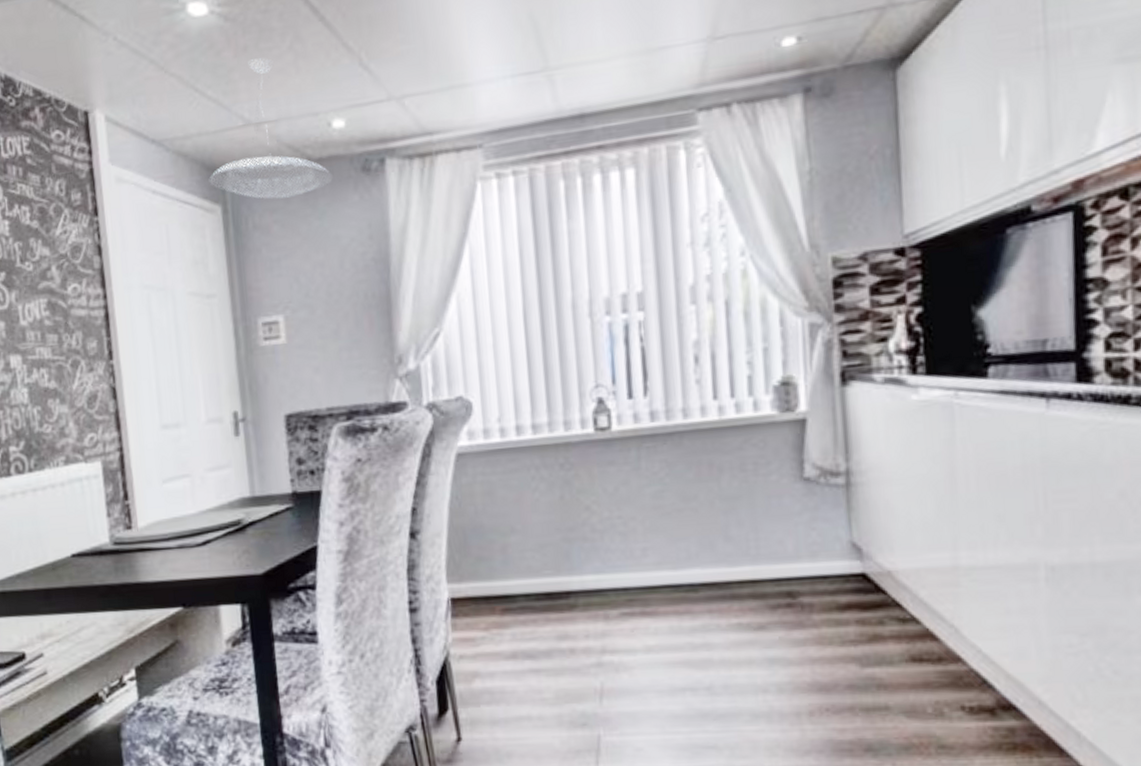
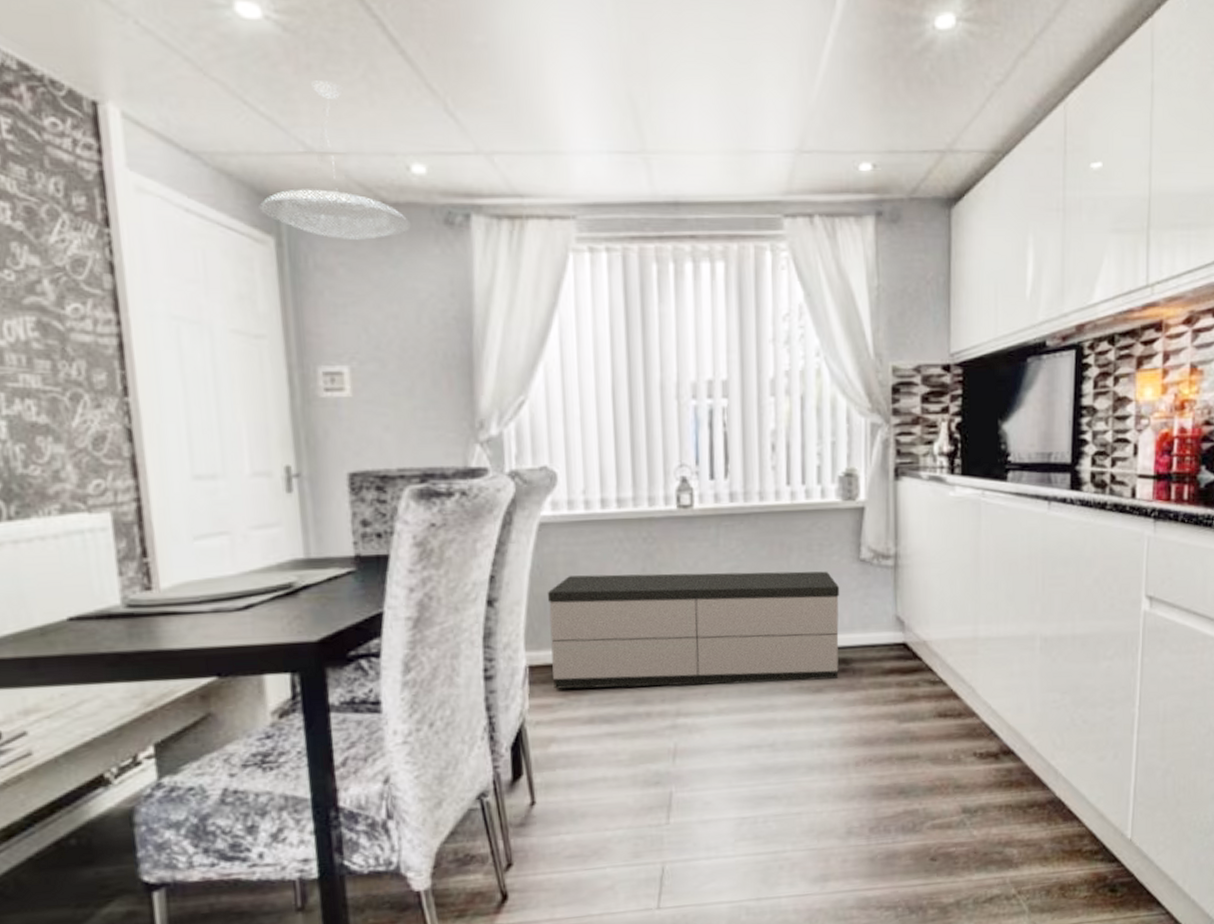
storage bench: none [466,493,784,623] -> present [547,571,840,689]

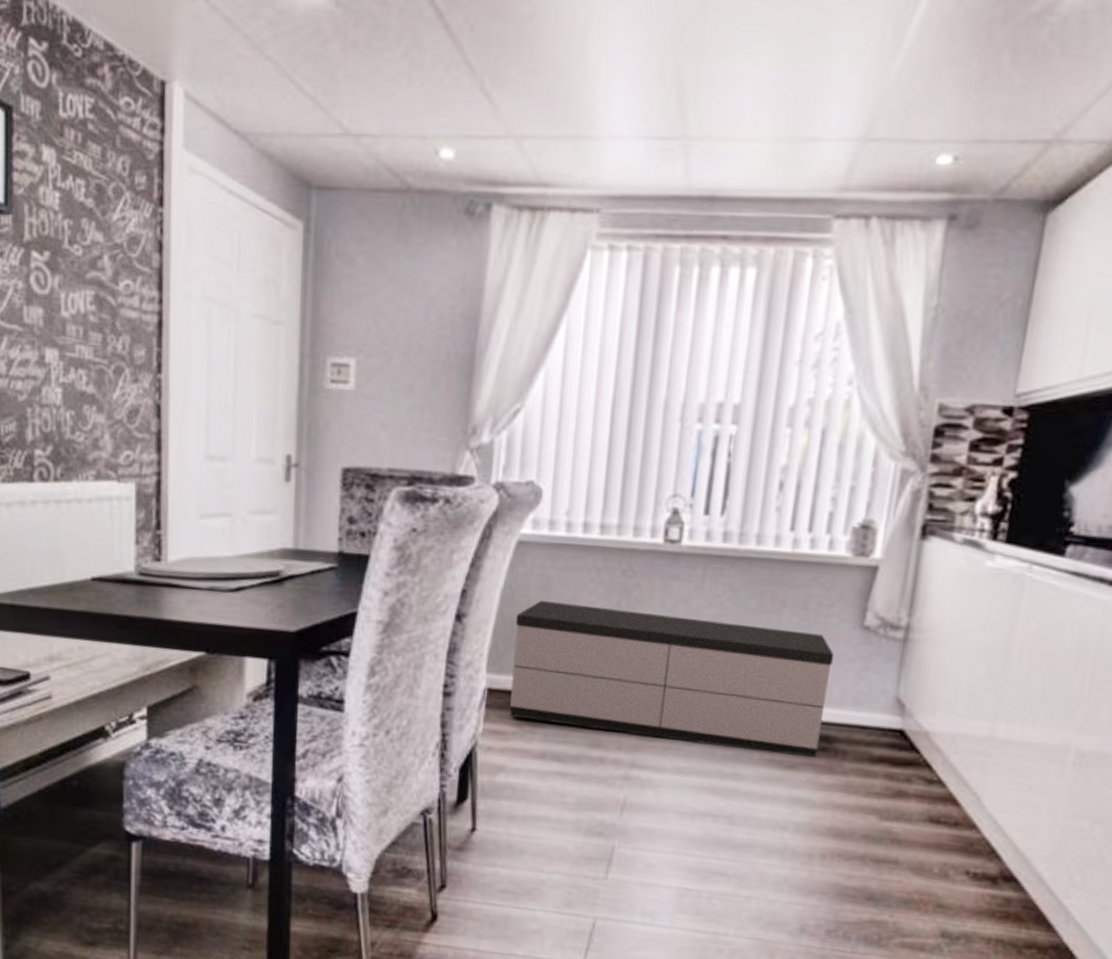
pendant lamp: present [259,81,411,240] -> none [293,58,432,228]

